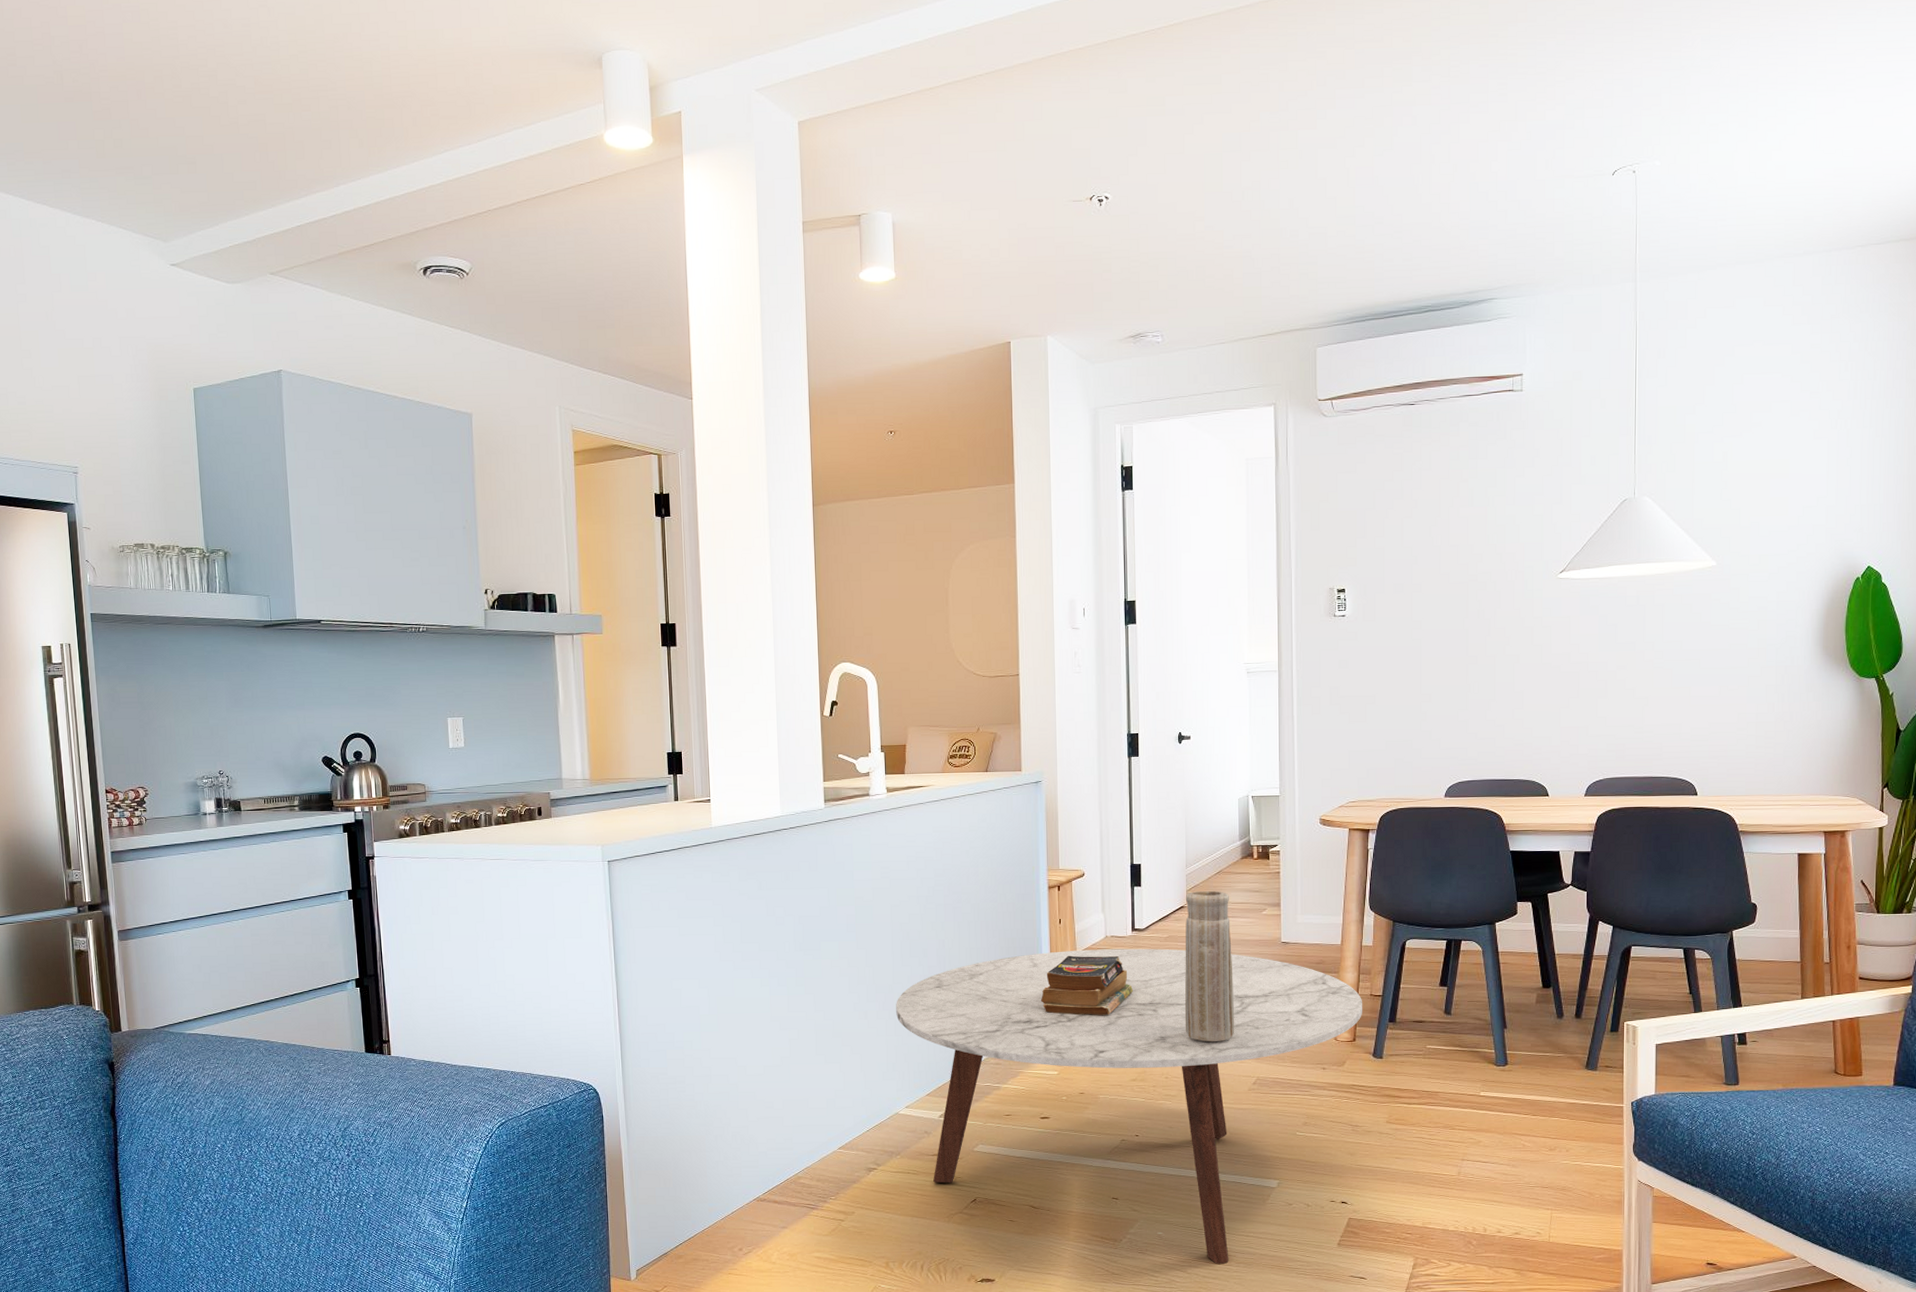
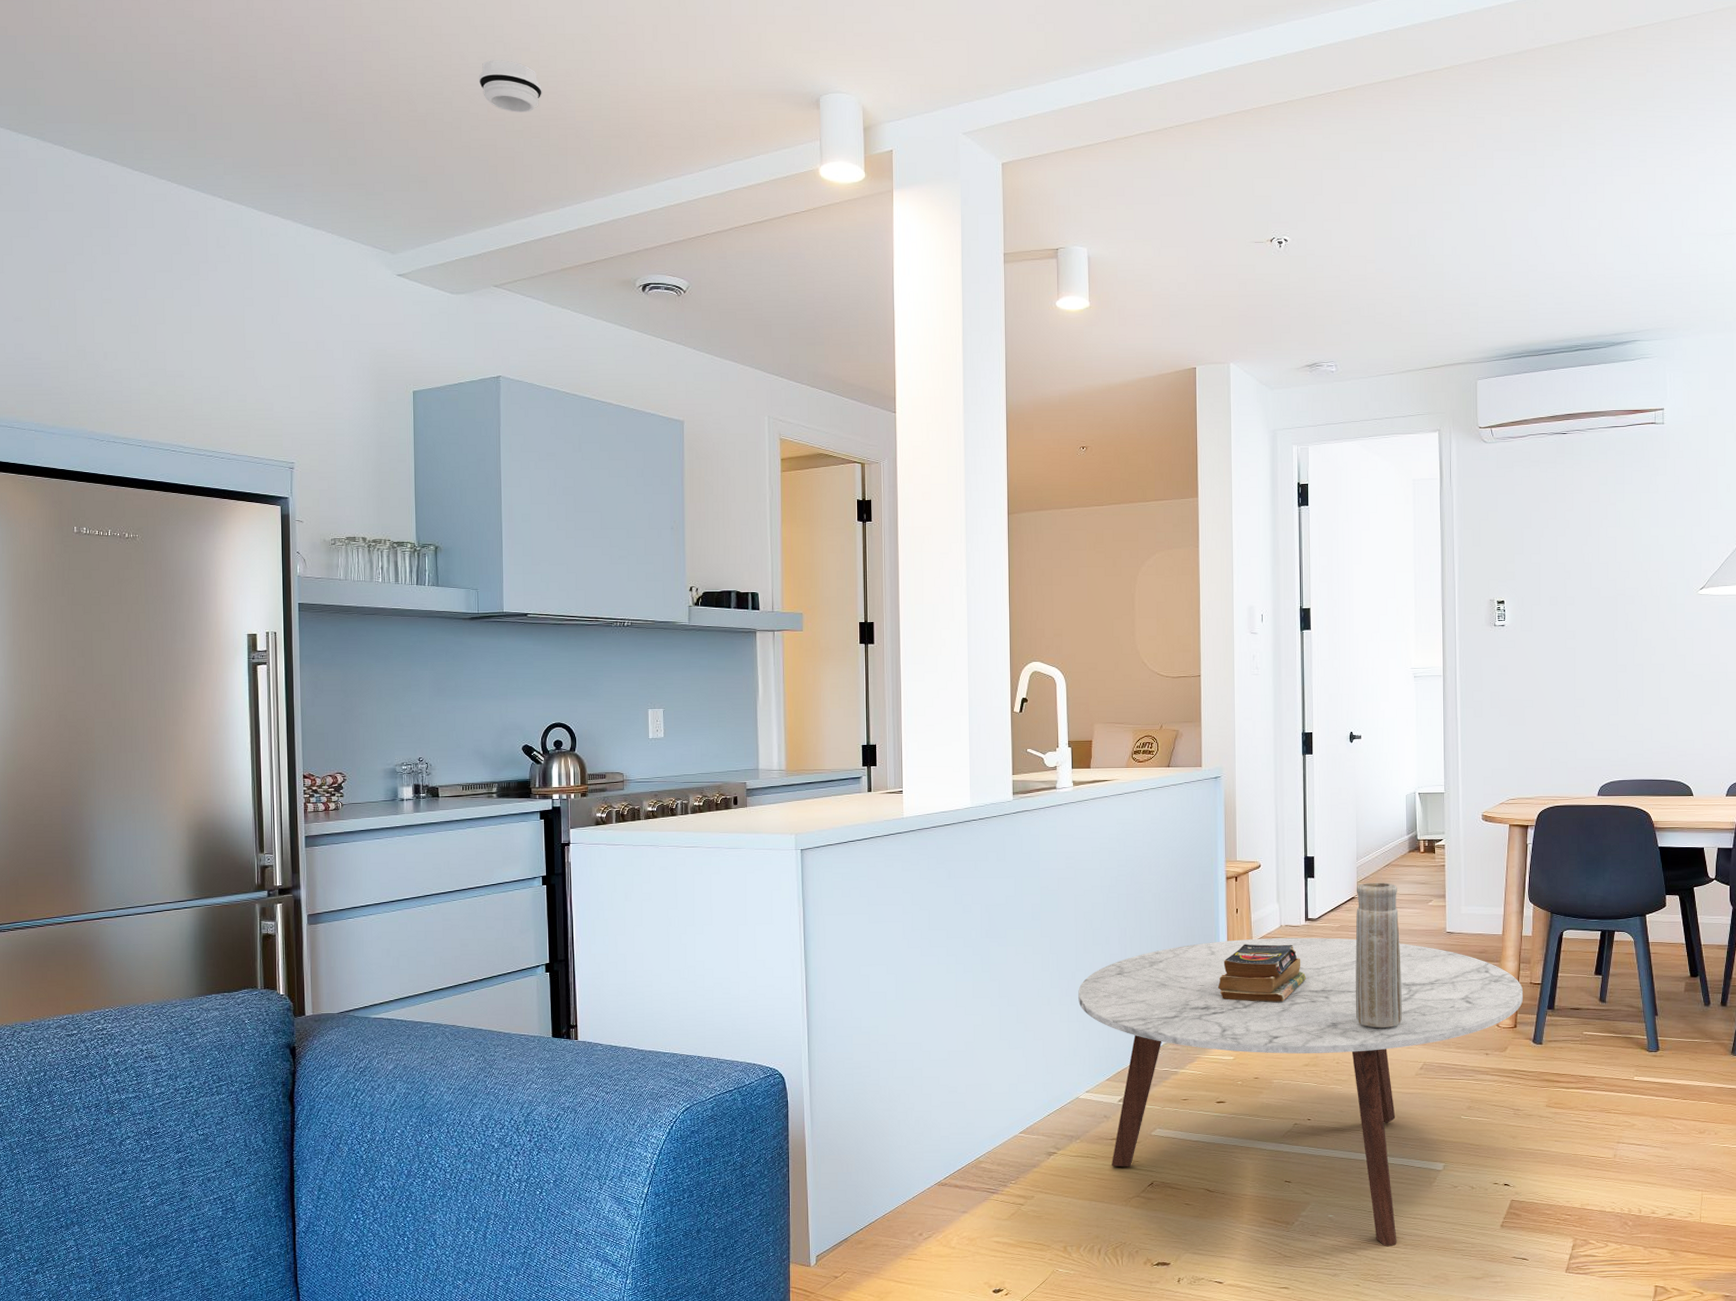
smoke detector: none [243,26,310,84] -> present [478,60,542,112]

